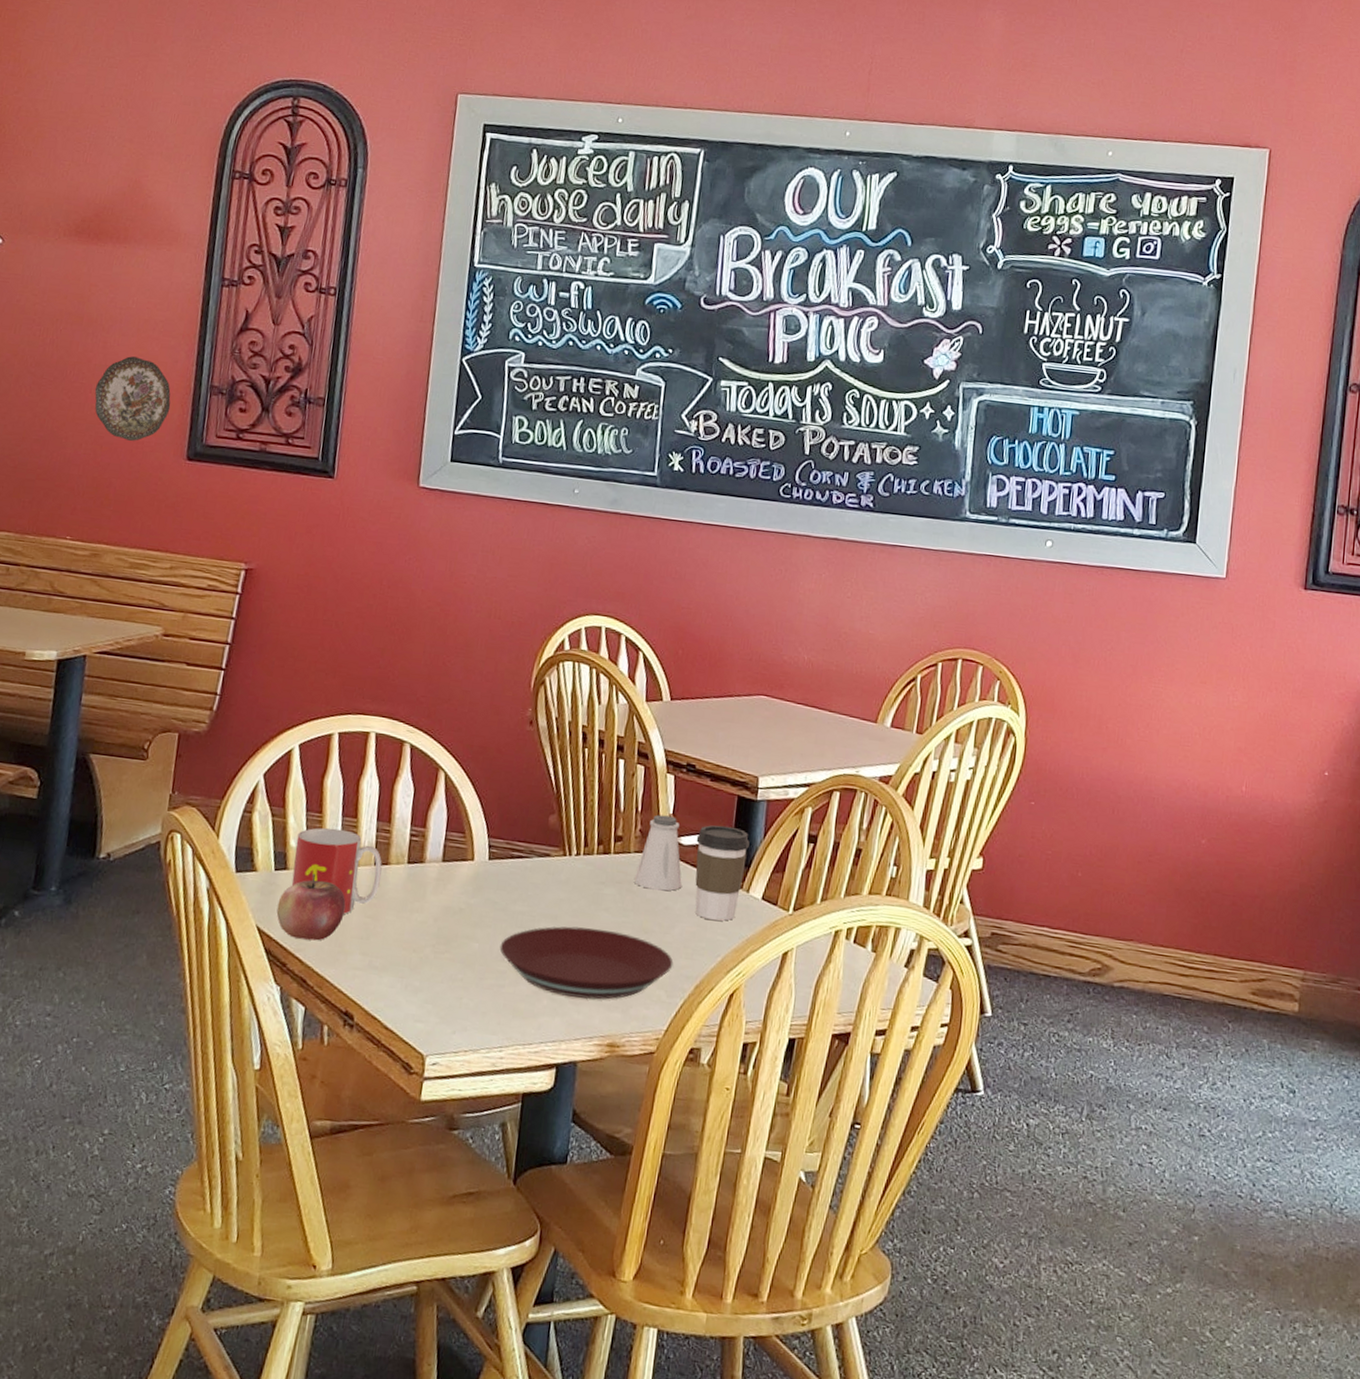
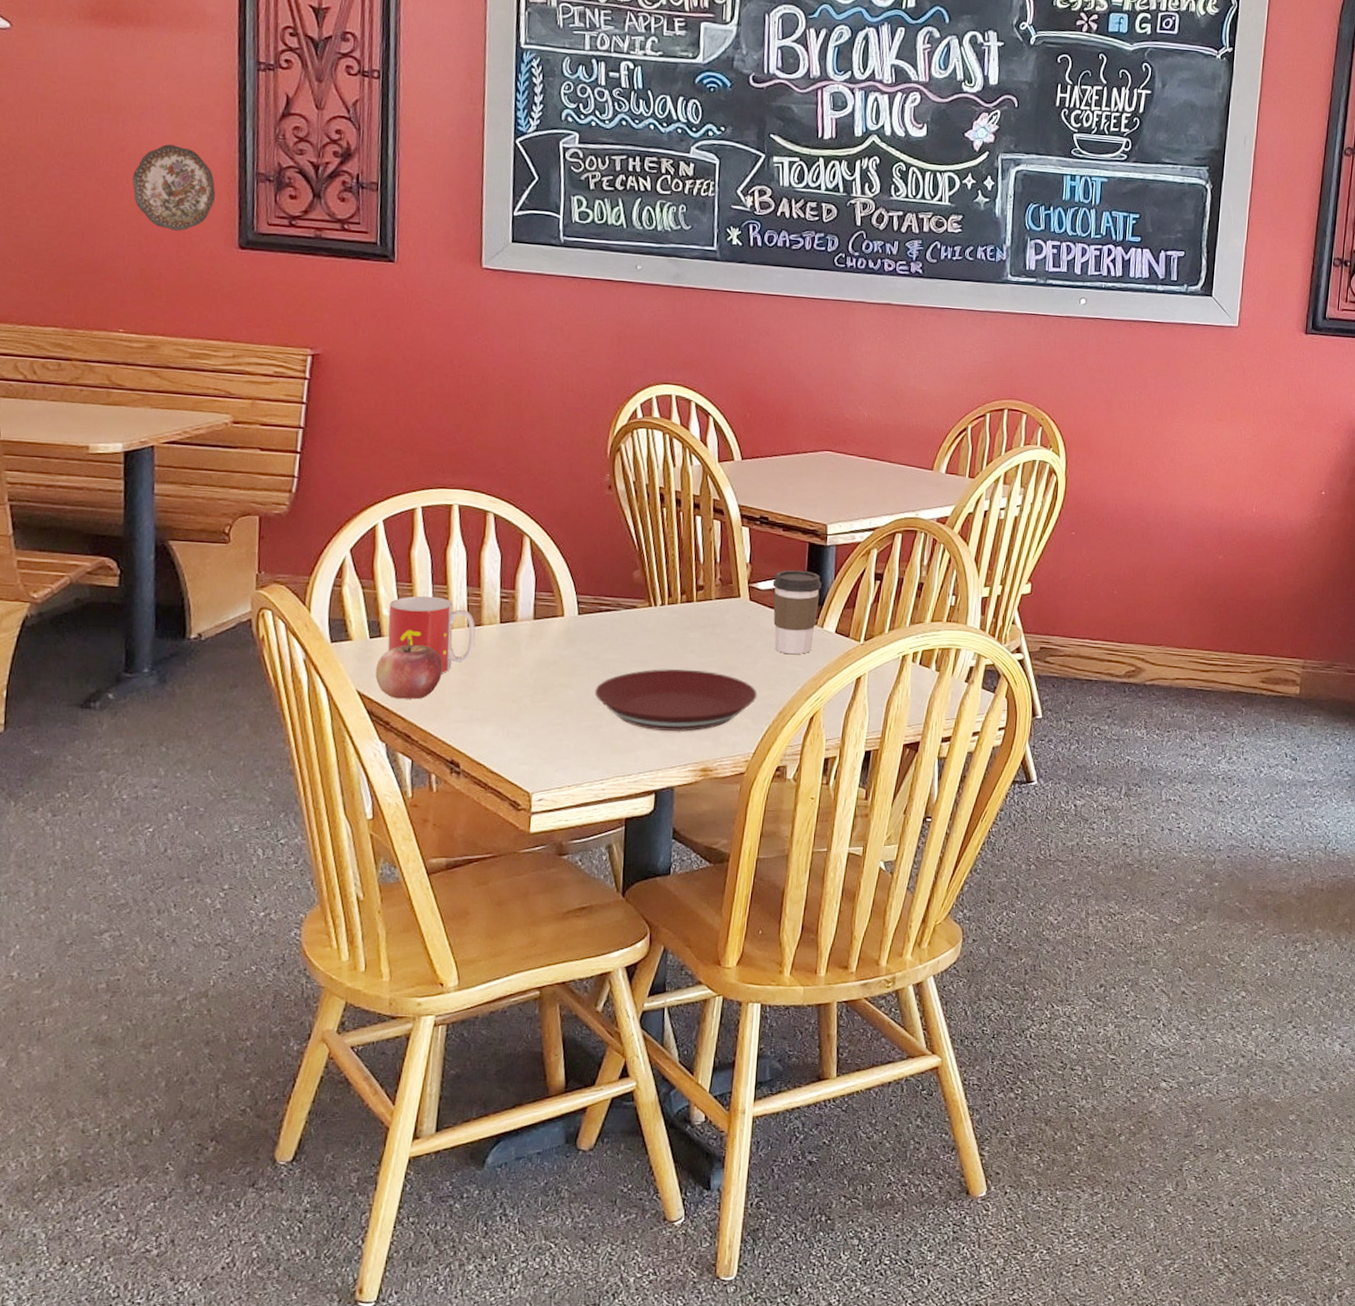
saltshaker: present [634,814,683,891] -> none [716,564,762,632]

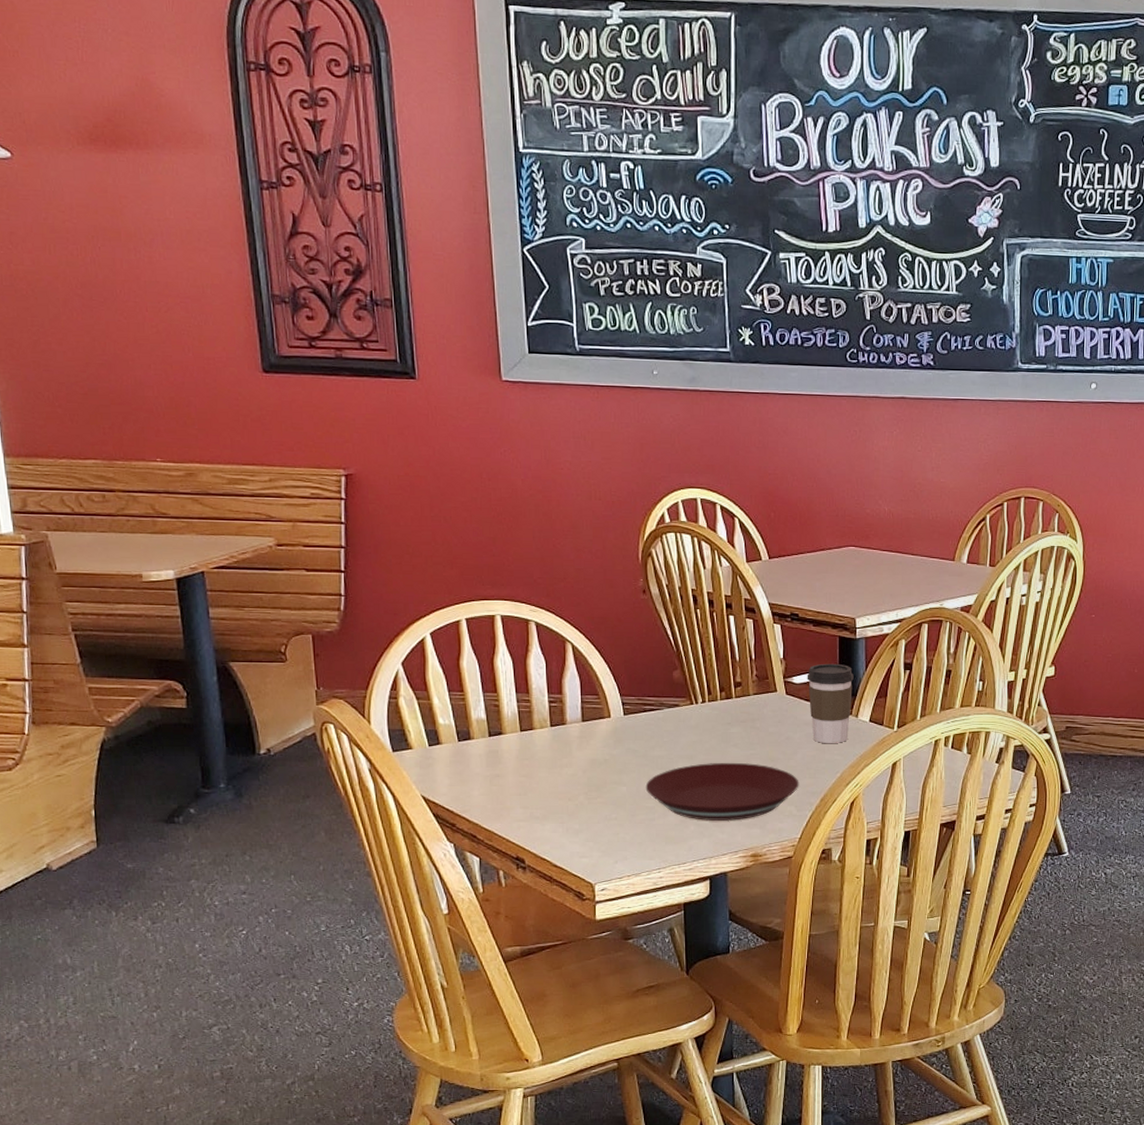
decorative plate: present [132,144,216,231] -> none [150,270,235,358]
apple: present [375,639,443,700] -> none [437,745,500,802]
mug: present [387,595,476,673] -> none [444,704,529,776]

